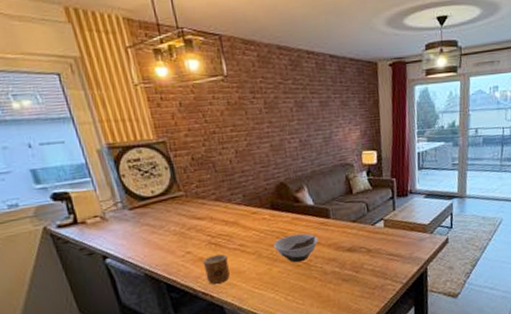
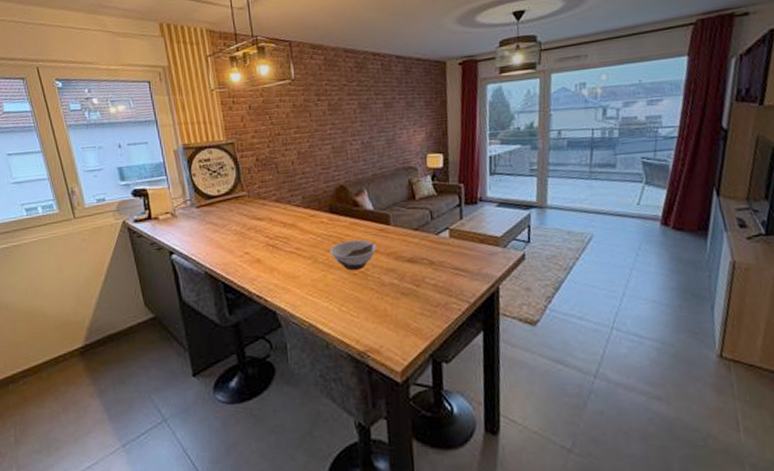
cup: present [202,253,230,285] -> none [259,256,285,288]

